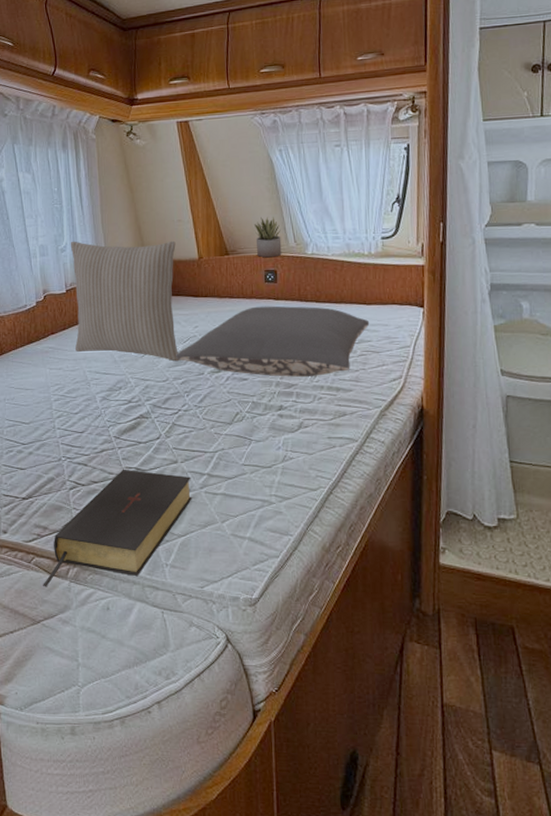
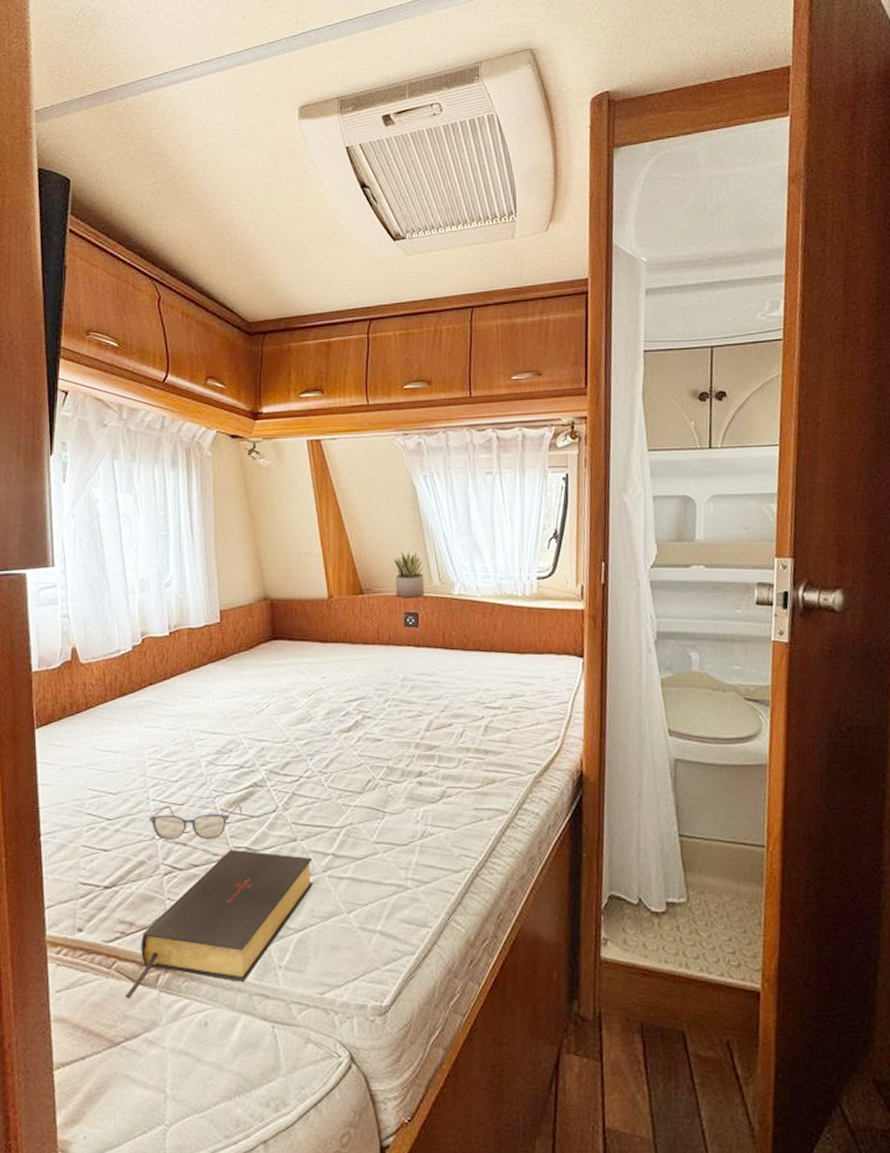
glasses: none [55,432,132,461] -> present [148,804,243,840]
pillow: present [70,240,180,362] -> none [176,574,303,719]
pillow: present [175,305,370,377] -> none [297,654,523,738]

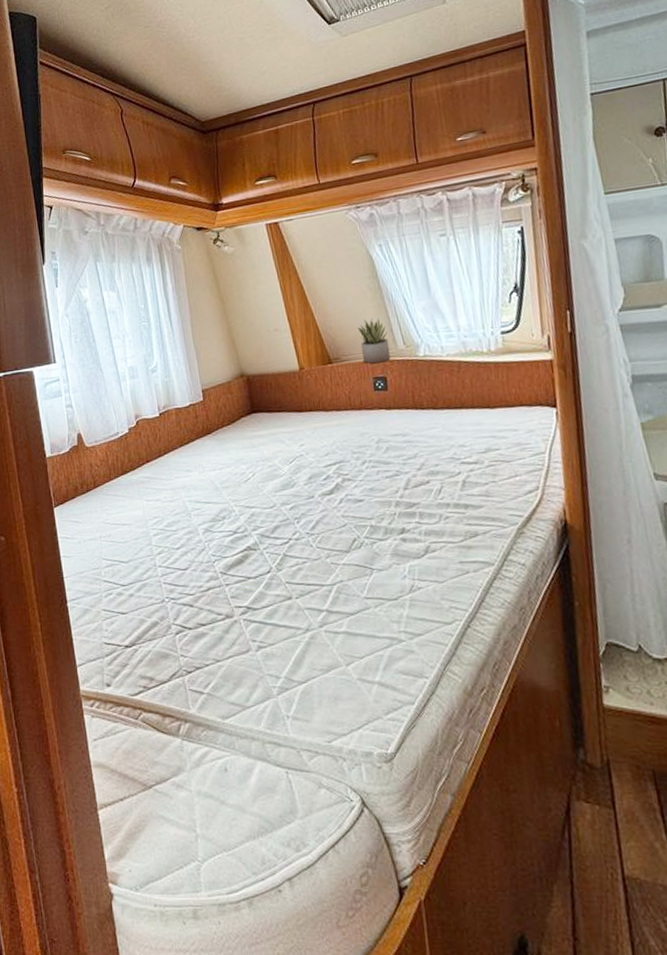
bible: present [125,849,313,999] -> none [152,608,311,747]
glasses: present [148,804,243,840] -> none [157,567,240,602]

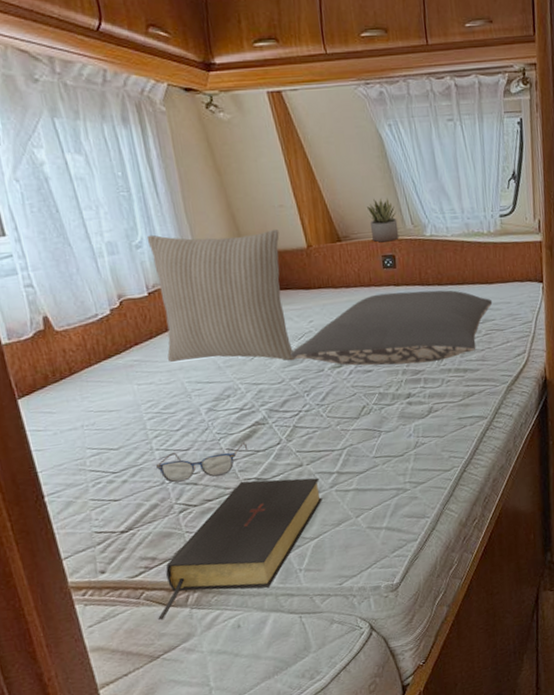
bible: none [152,608,311,747] -> present [158,478,322,621]
glasses: none [157,567,240,602] -> present [155,442,249,483]
pillow: none [161,352,287,485] -> present [147,228,296,363]
pillow: none [281,414,496,496] -> present [289,290,493,366]

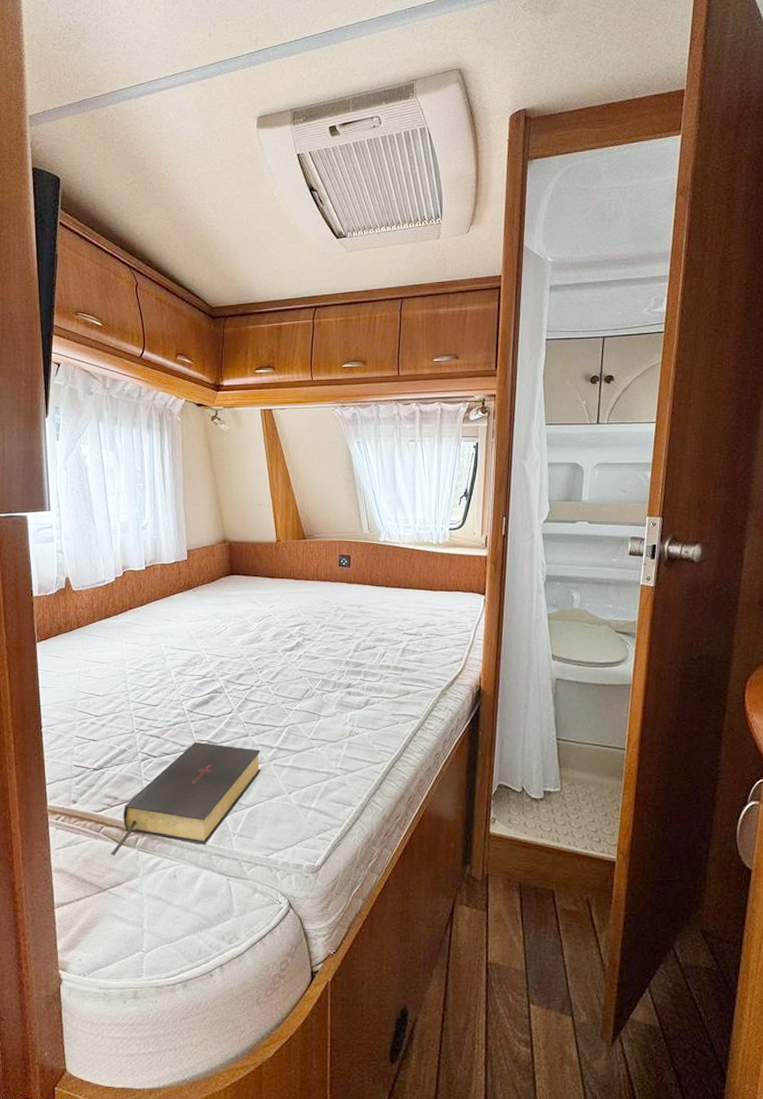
pillow: present [147,228,296,363] -> none [151,519,255,639]
glasses: present [155,442,249,483] -> none [129,706,205,733]
pillow: present [289,290,493,366] -> none [250,589,435,657]
succulent plant: present [366,198,399,243] -> none [330,505,356,543]

